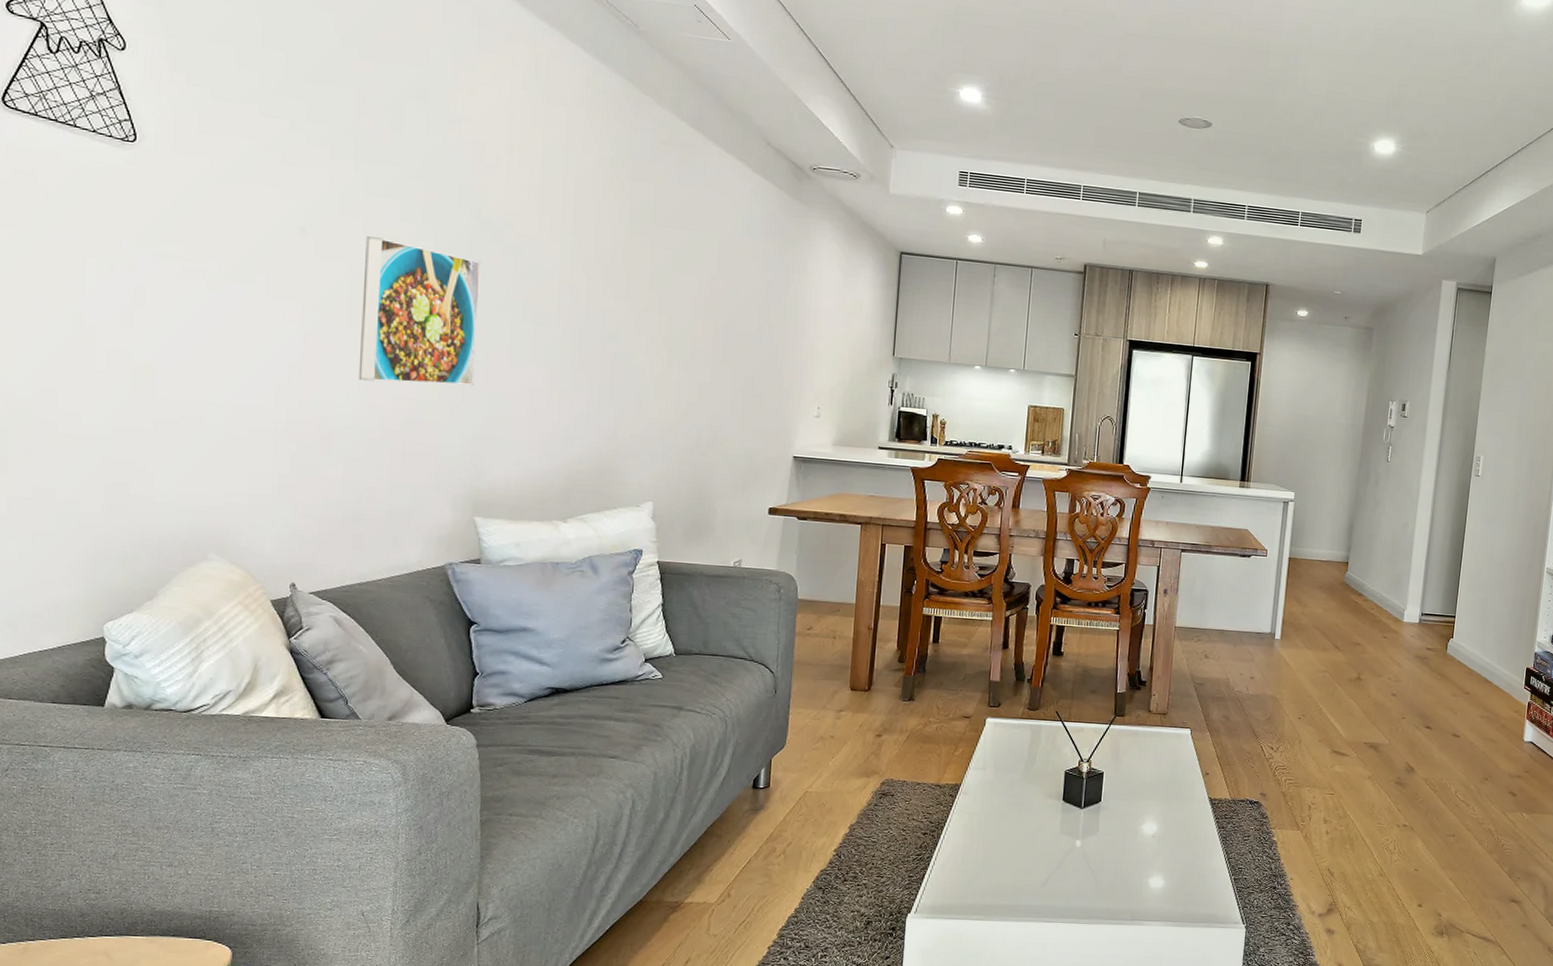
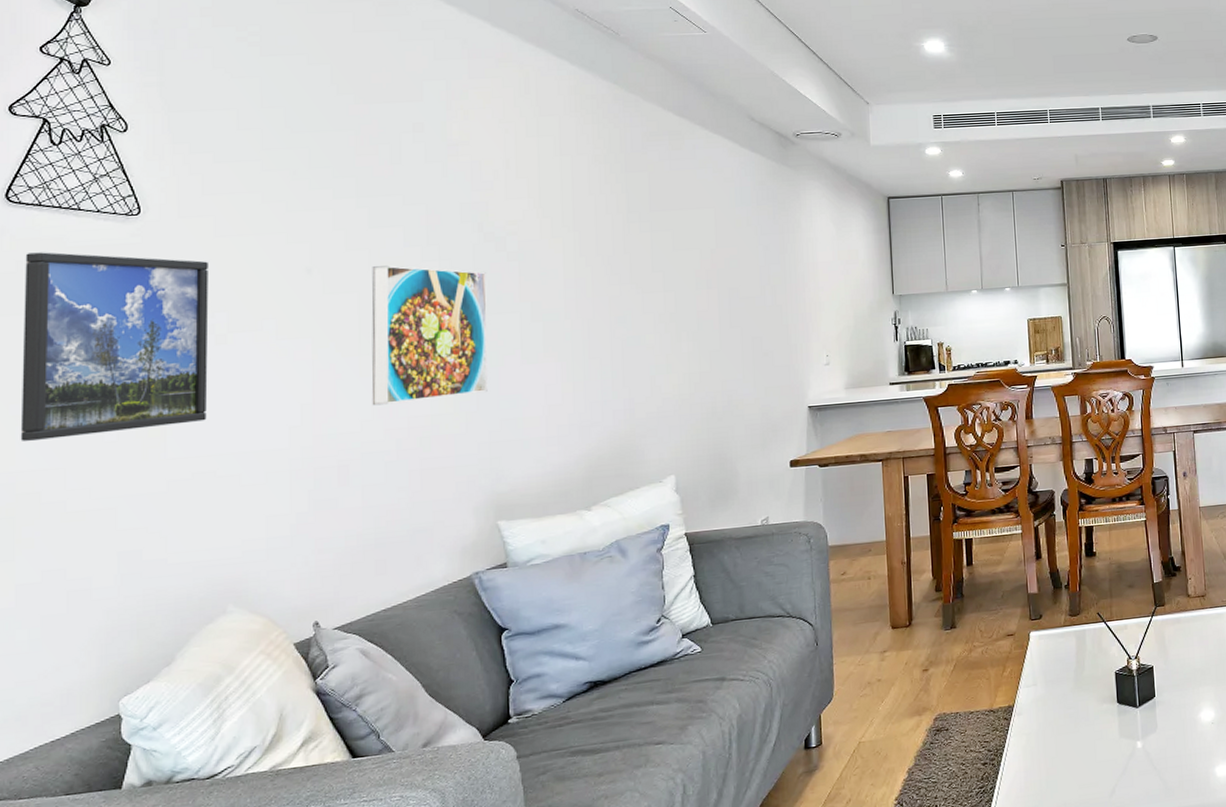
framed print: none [14,164,202,367] -> present [20,252,209,441]

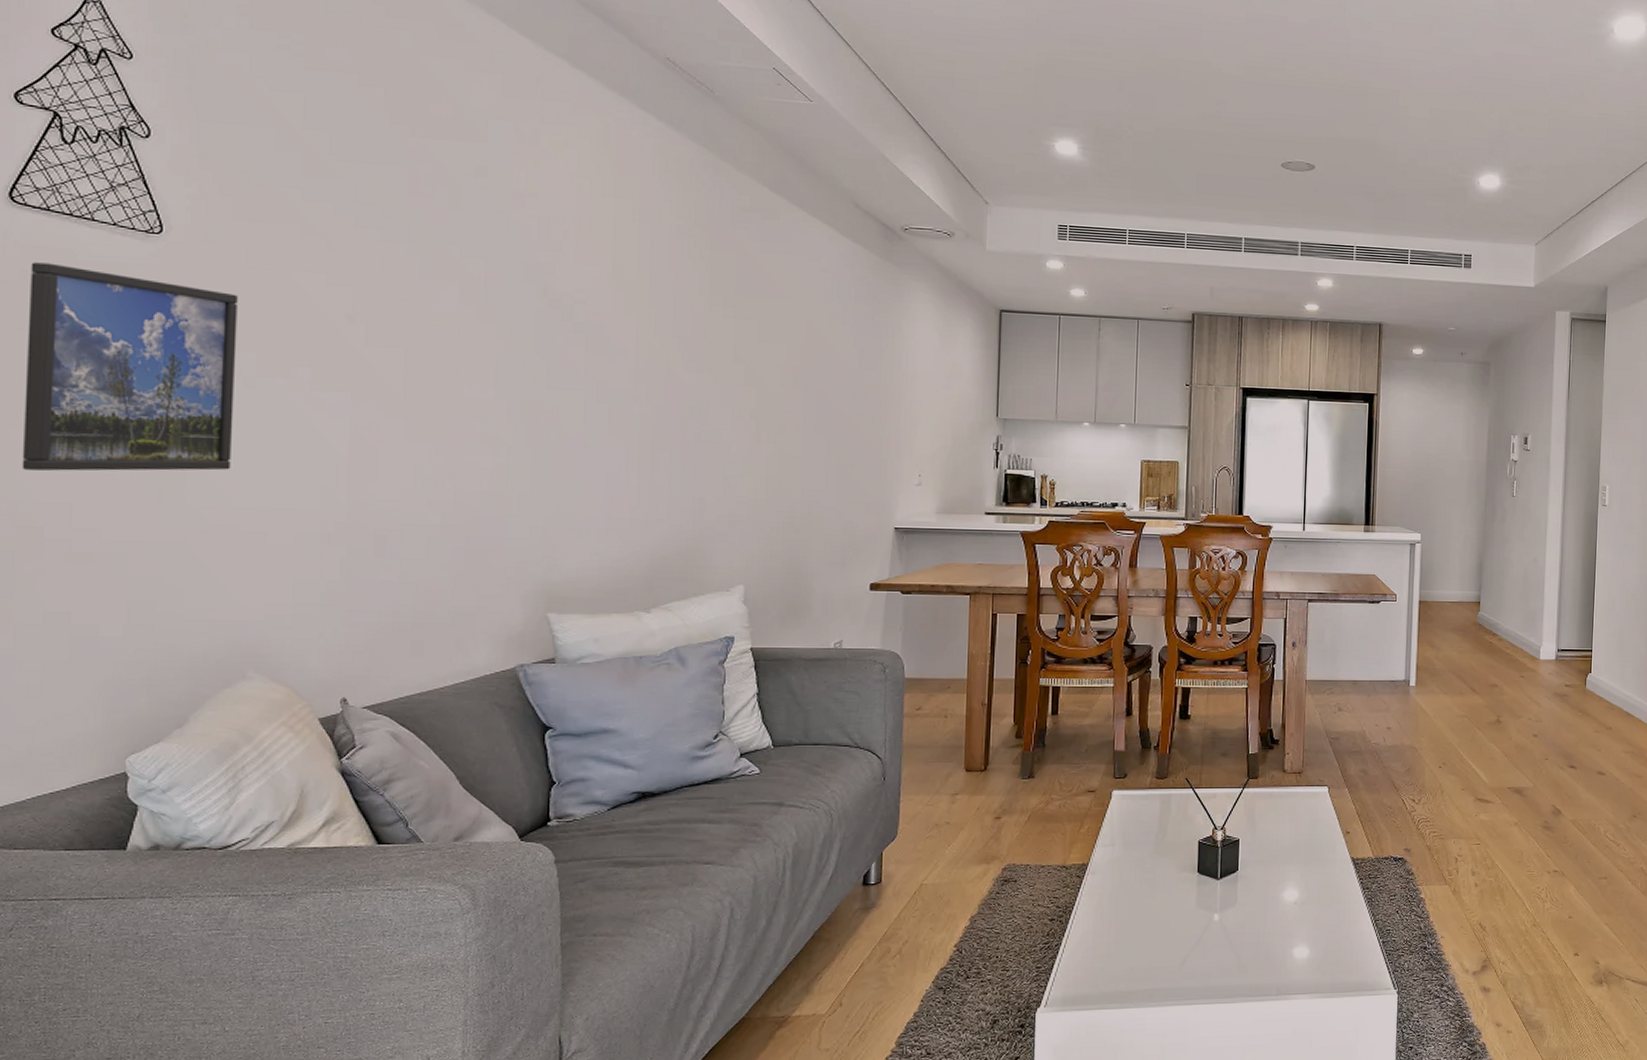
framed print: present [371,265,488,406] -> none [415,321,549,475]

